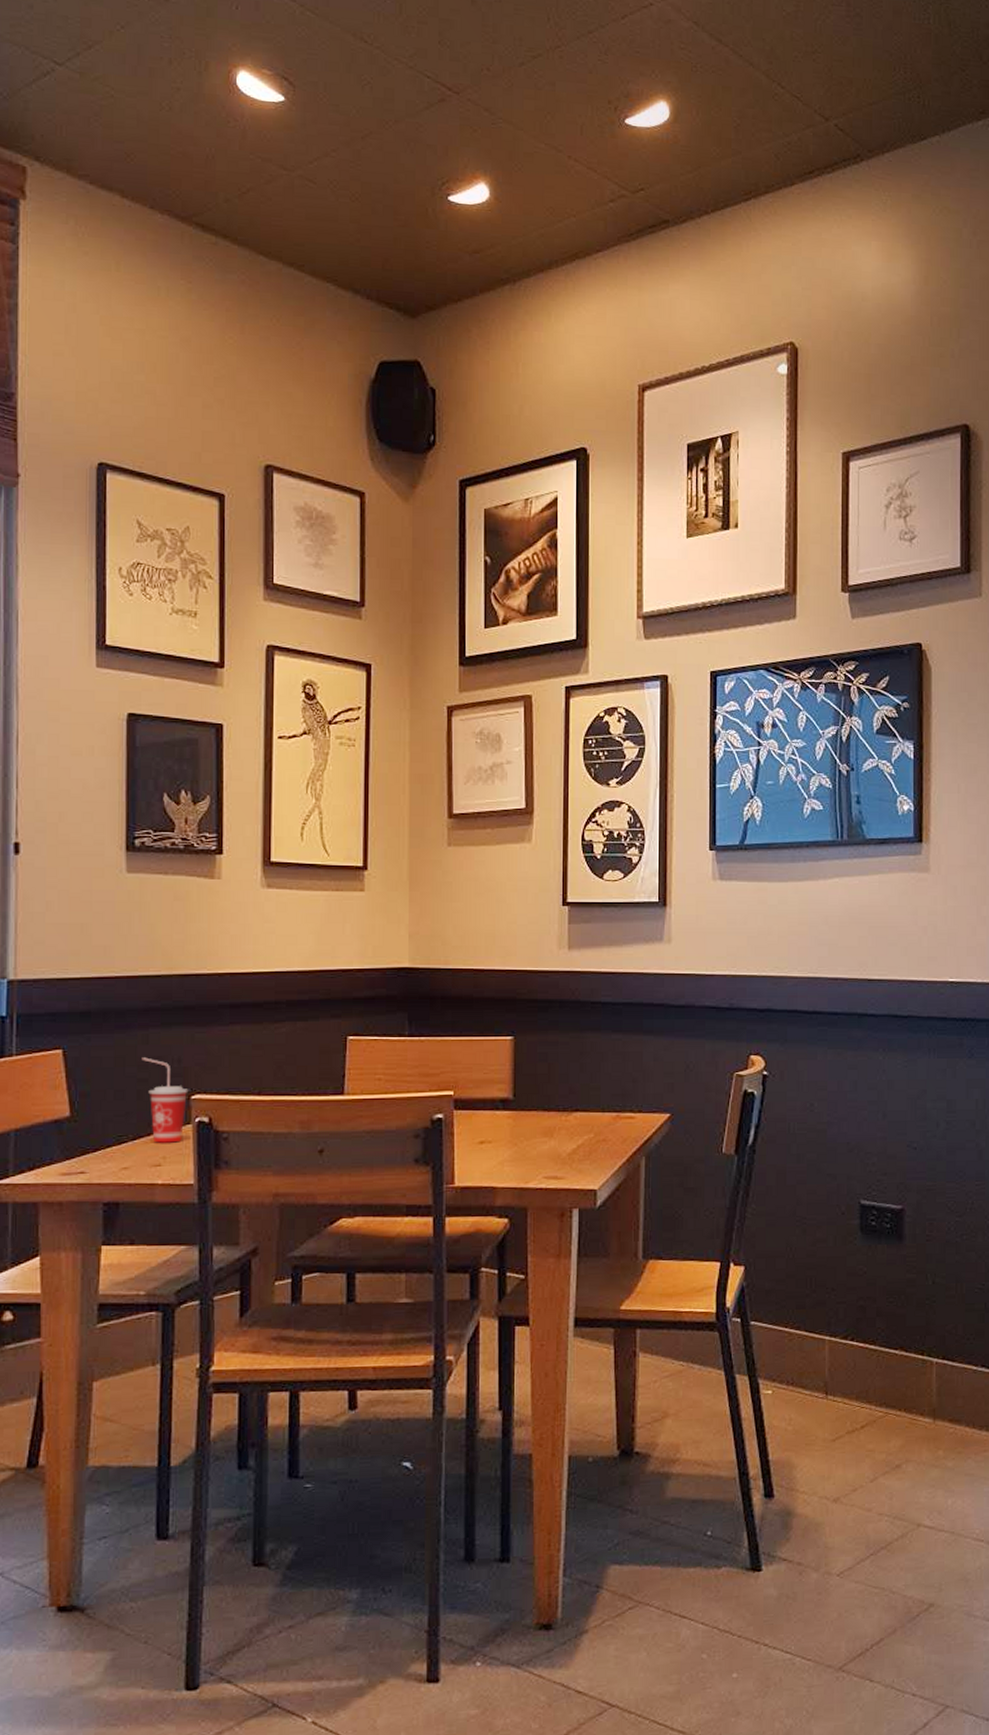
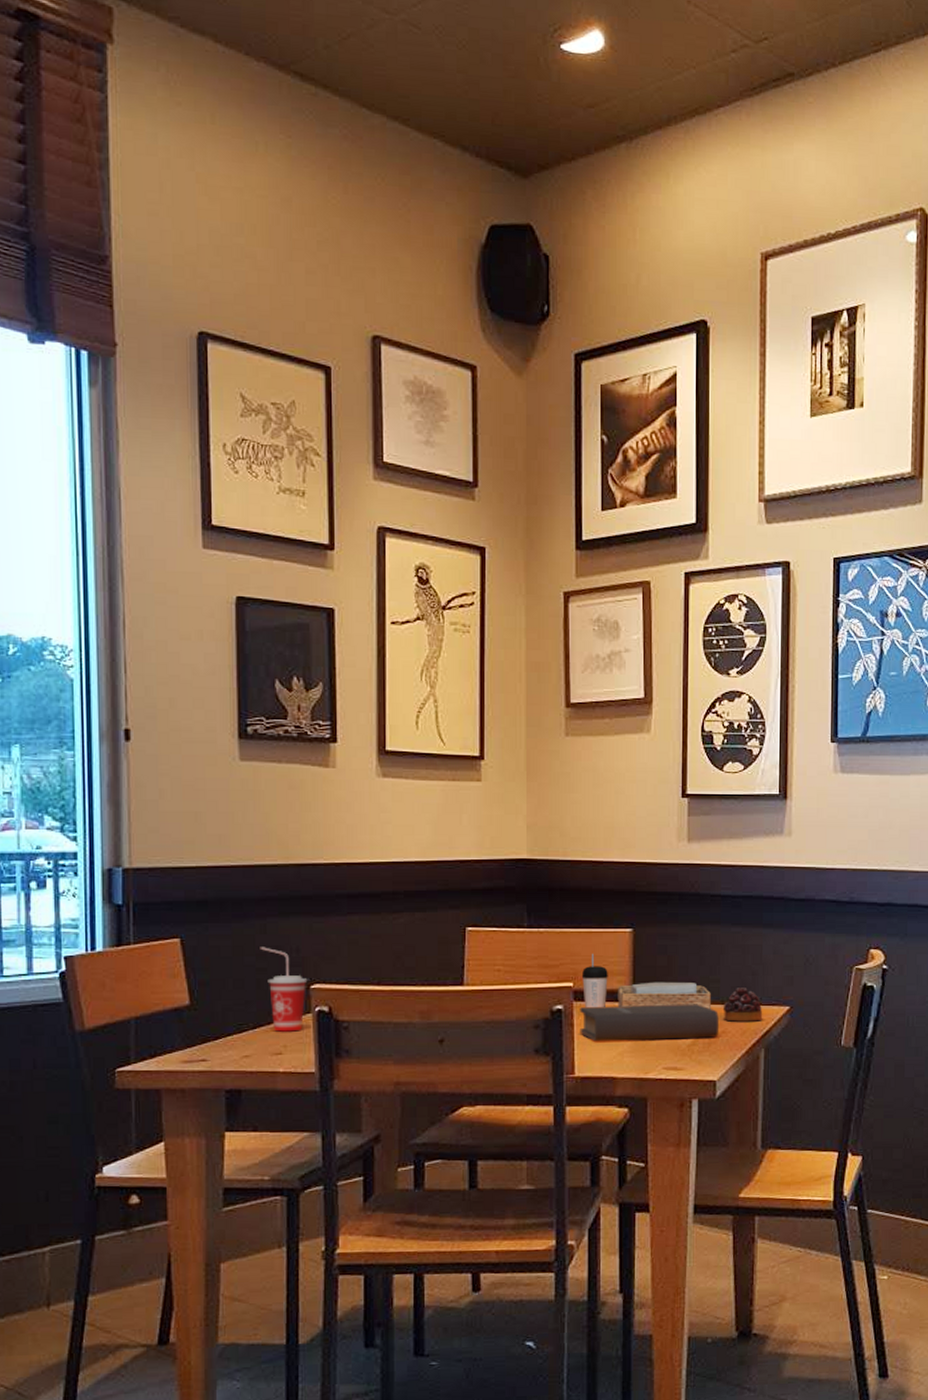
book: none [460,1111,599,1151] -> present [580,1004,719,1042]
beverage cup: none [463,1062,489,1117] -> present [582,954,608,1009]
napkin holder: none [498,1089,593,1117] -> present [617,981,712,1009]
pastry: none [603,1095,644,1130] -> present [722,988,763,1022]

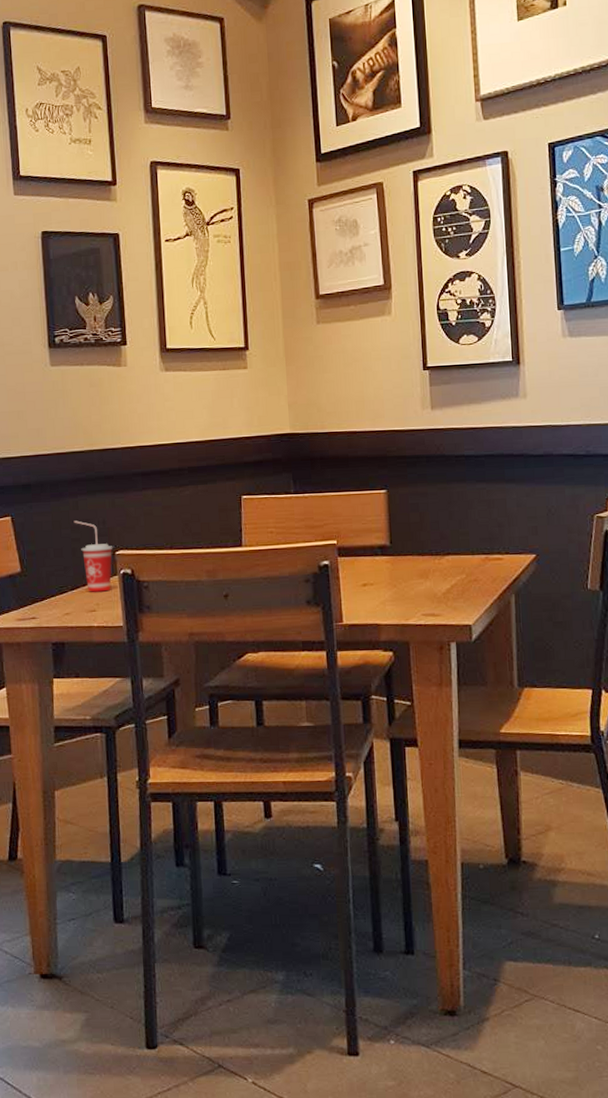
book: present [580,1004,719,1042] -> none [344,555,471,592]
beverage cup: present [582,954,608,1009] -> none [344,514,368,563]
napkin holder: present [617,981,712,1009] -> none [376,536,463,561]
pastry: present [722,988,763,1022] -> none [473,539,511,570]

